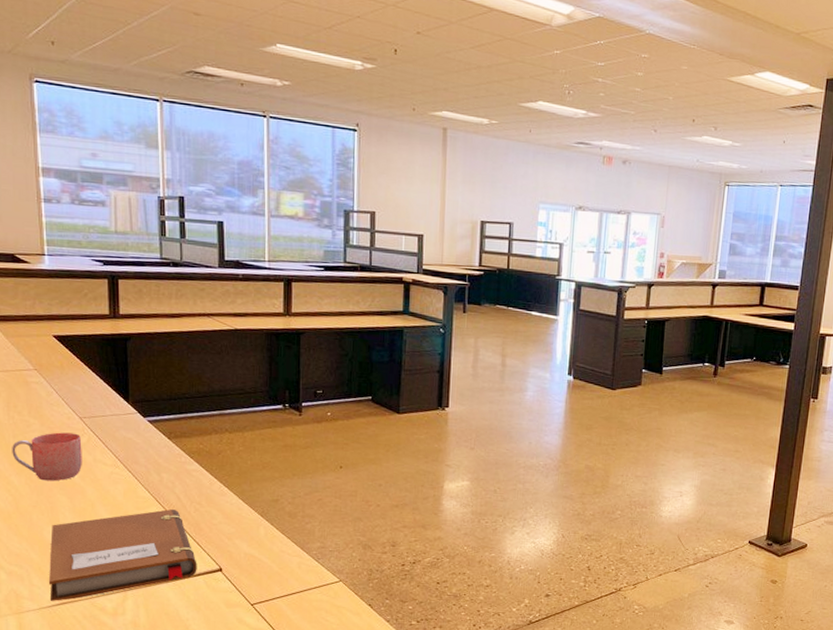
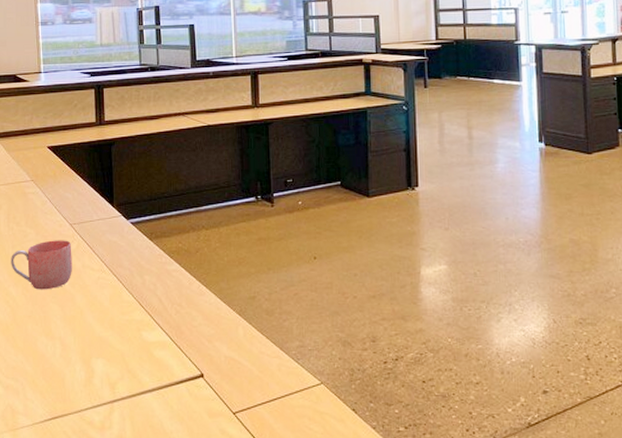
notebook: present [49,509,197,601] -> none [42,313,180,416]

